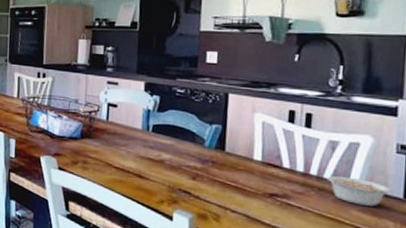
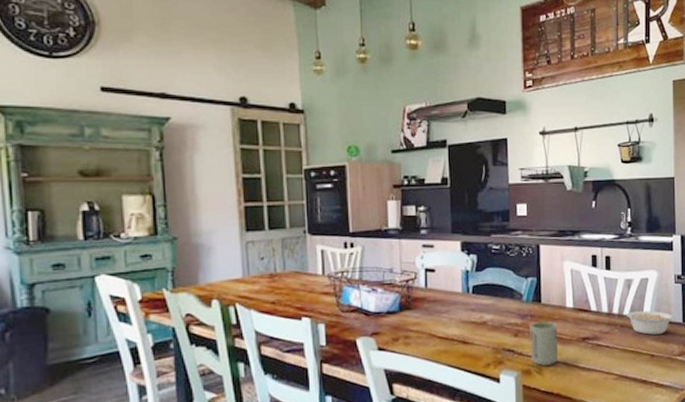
cup: none [208,169,242,215] -> present [530,321,559,366]

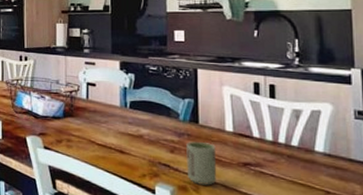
legume: present [626,310,673,335] -> none [294,142,353,171]

